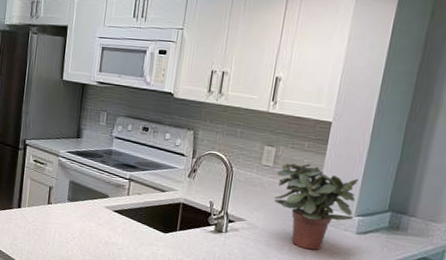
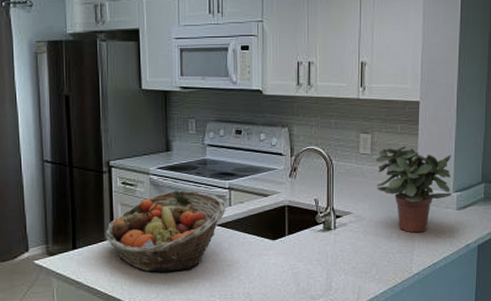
fruit basket: none [13,173,125,247] -> present [105,190,226,272]

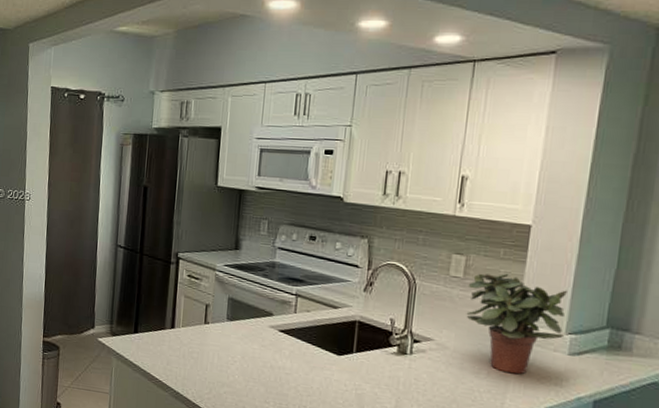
fruit basket: present [105,190,226,272] -> none [165,289,291,372]

